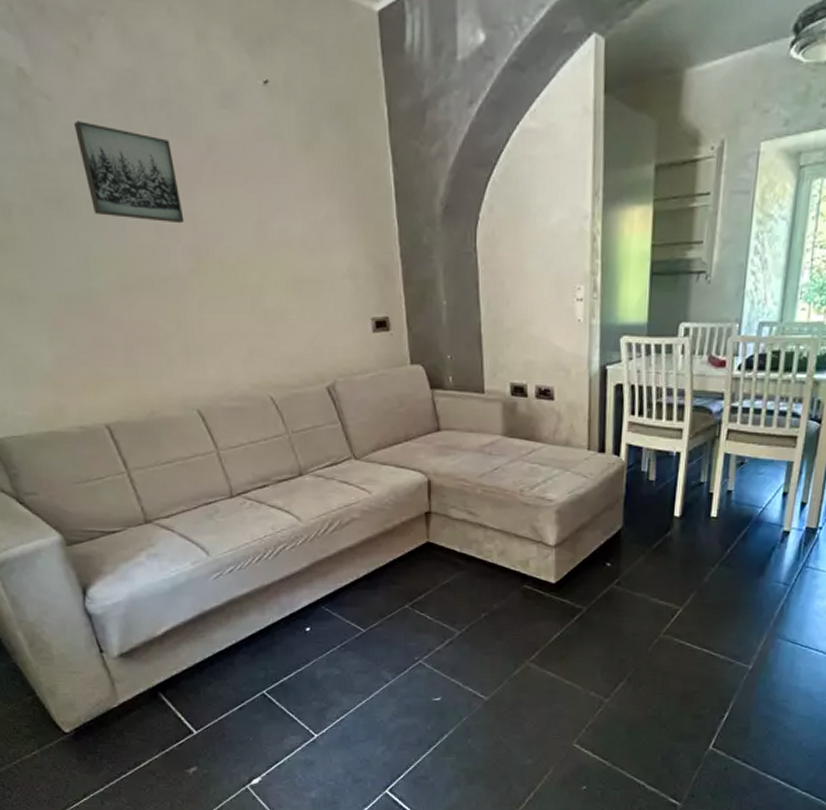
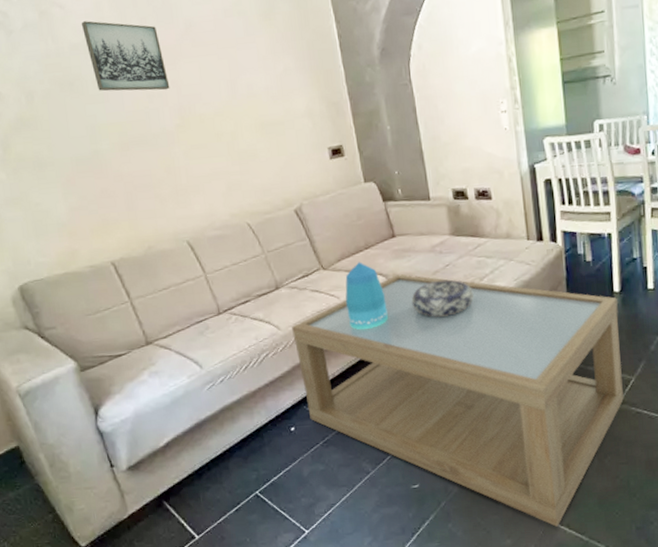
coffee table: none [315,474,676,750] -> present [292,274,624,527]
vase: none [378,455,424,531] -> present [345,262,388,330]
decorative bowl: none [452,484,521,525] -> present [411,279,473,317]

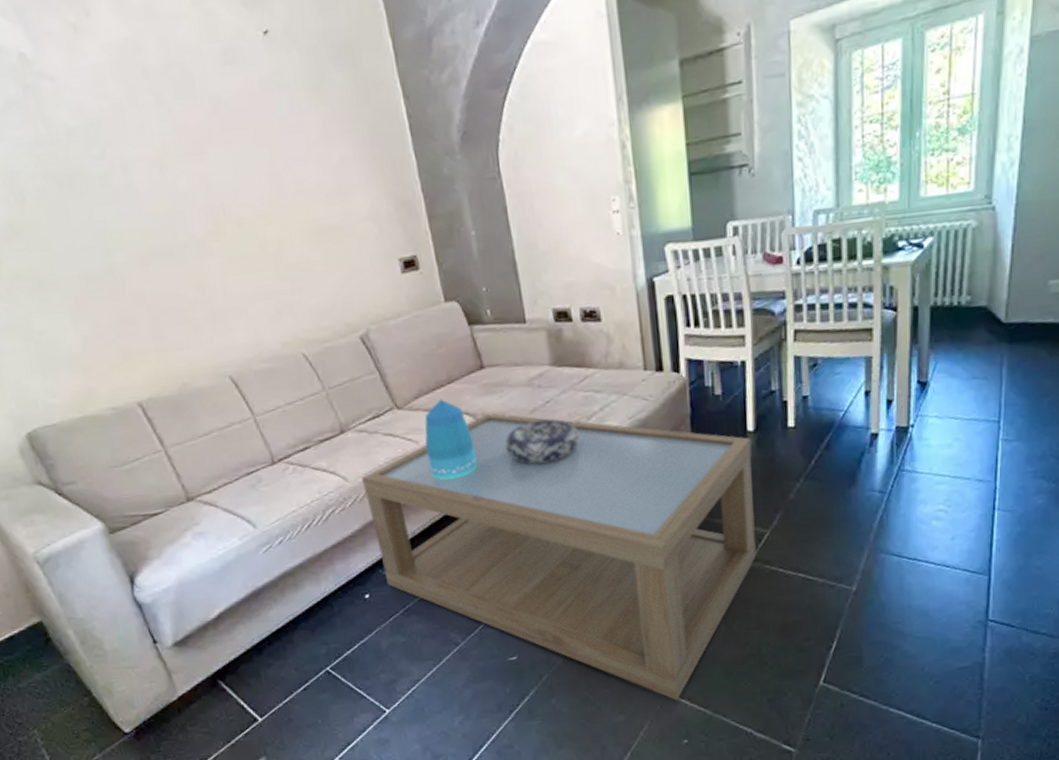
wall art: present [81,21,170,91] -> none [78,97,198,190]

